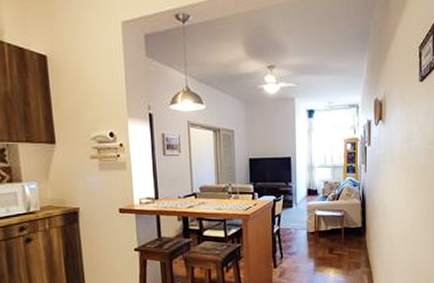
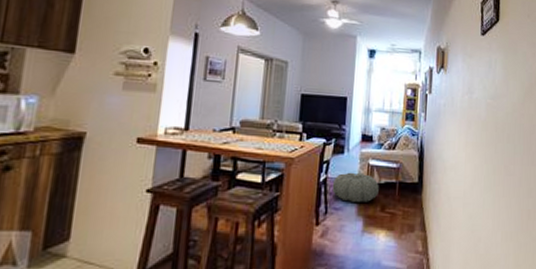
pouf: none [284,222,326,248] -> present [332,172,379,203]

